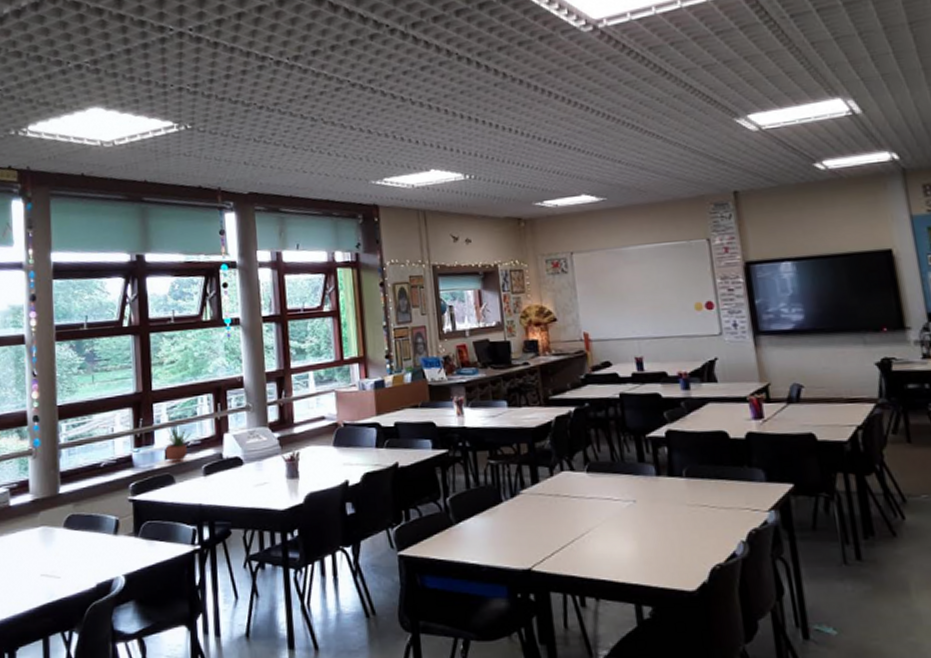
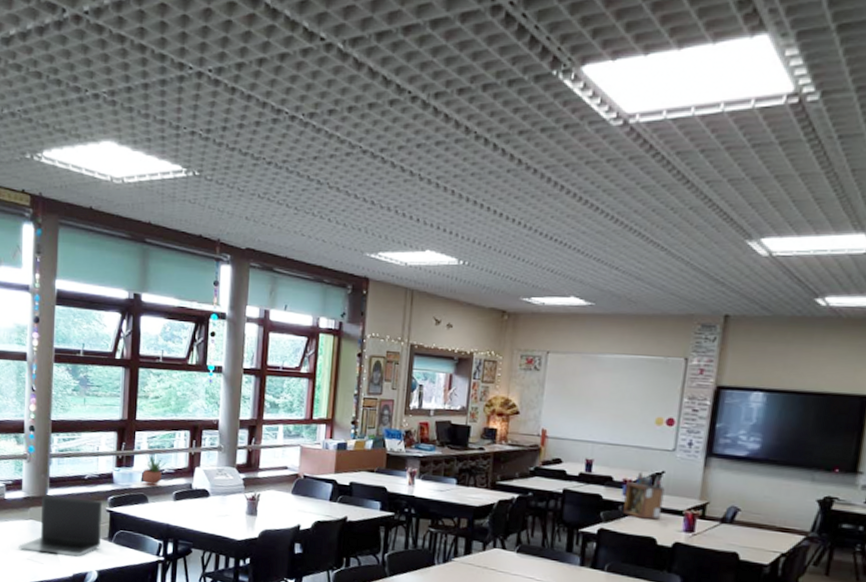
laptop computer: none [30,490,126,565] -> present [19,496,103,556]
desk organizer: none [682,361,727,414] -> present [623,471,665,520]

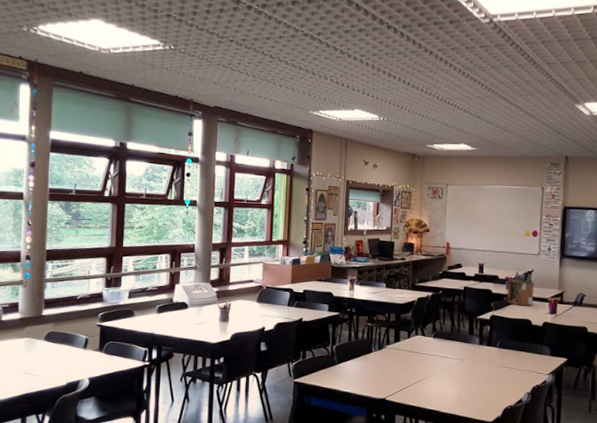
laptop computer: present [19,496,103,556] -> none [15,316,94,367]
potted plant: present [142,453,167,485] -> none [129,274,151,301]

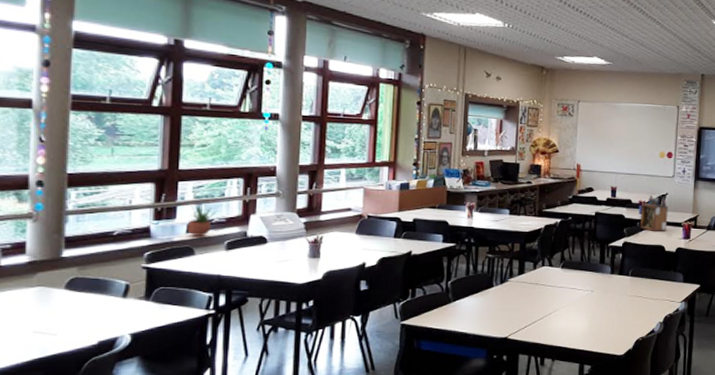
potted plant: none [129,274,151,301] -> present [187,203,217,236]

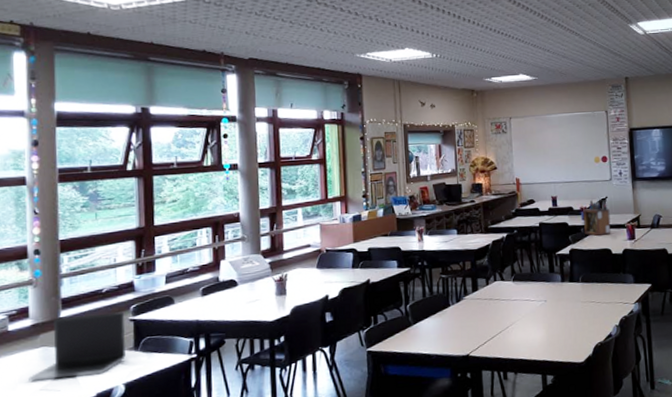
laptop computer: none [20,257,137,322] -> present [29,312,126,381]
potted plant: present [187,203,217,236] -> none [165,255,191,286]

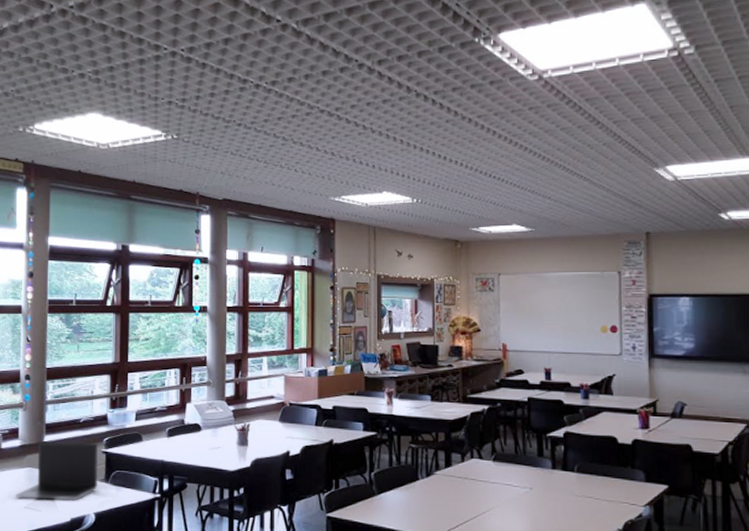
desk organizer: present [583,199,611,237] -> none [583,376,618,421]

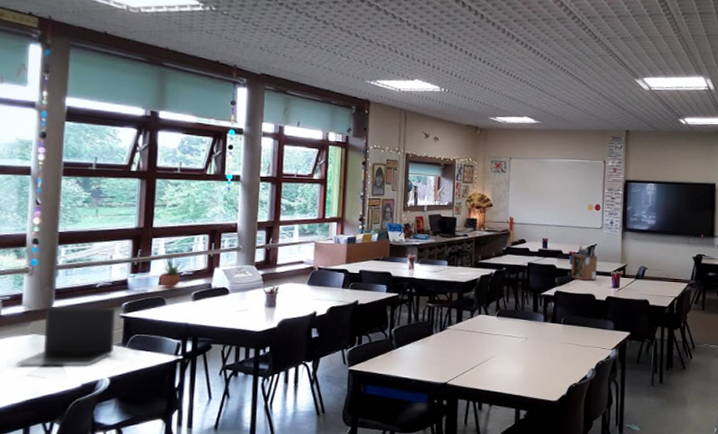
potted plant: none [136,393,159,423] -> present [159,258,185,288]
desk organizer: none [583,376,618,421] -> present [571,245,598,282]

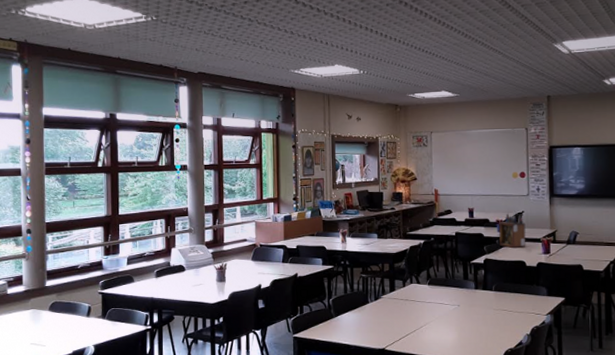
laptop computer: present [16,307,116,366] -> none [22,285,96,336]
potted plant: present [159,258,185,288] -> none [127,241,148,267]

